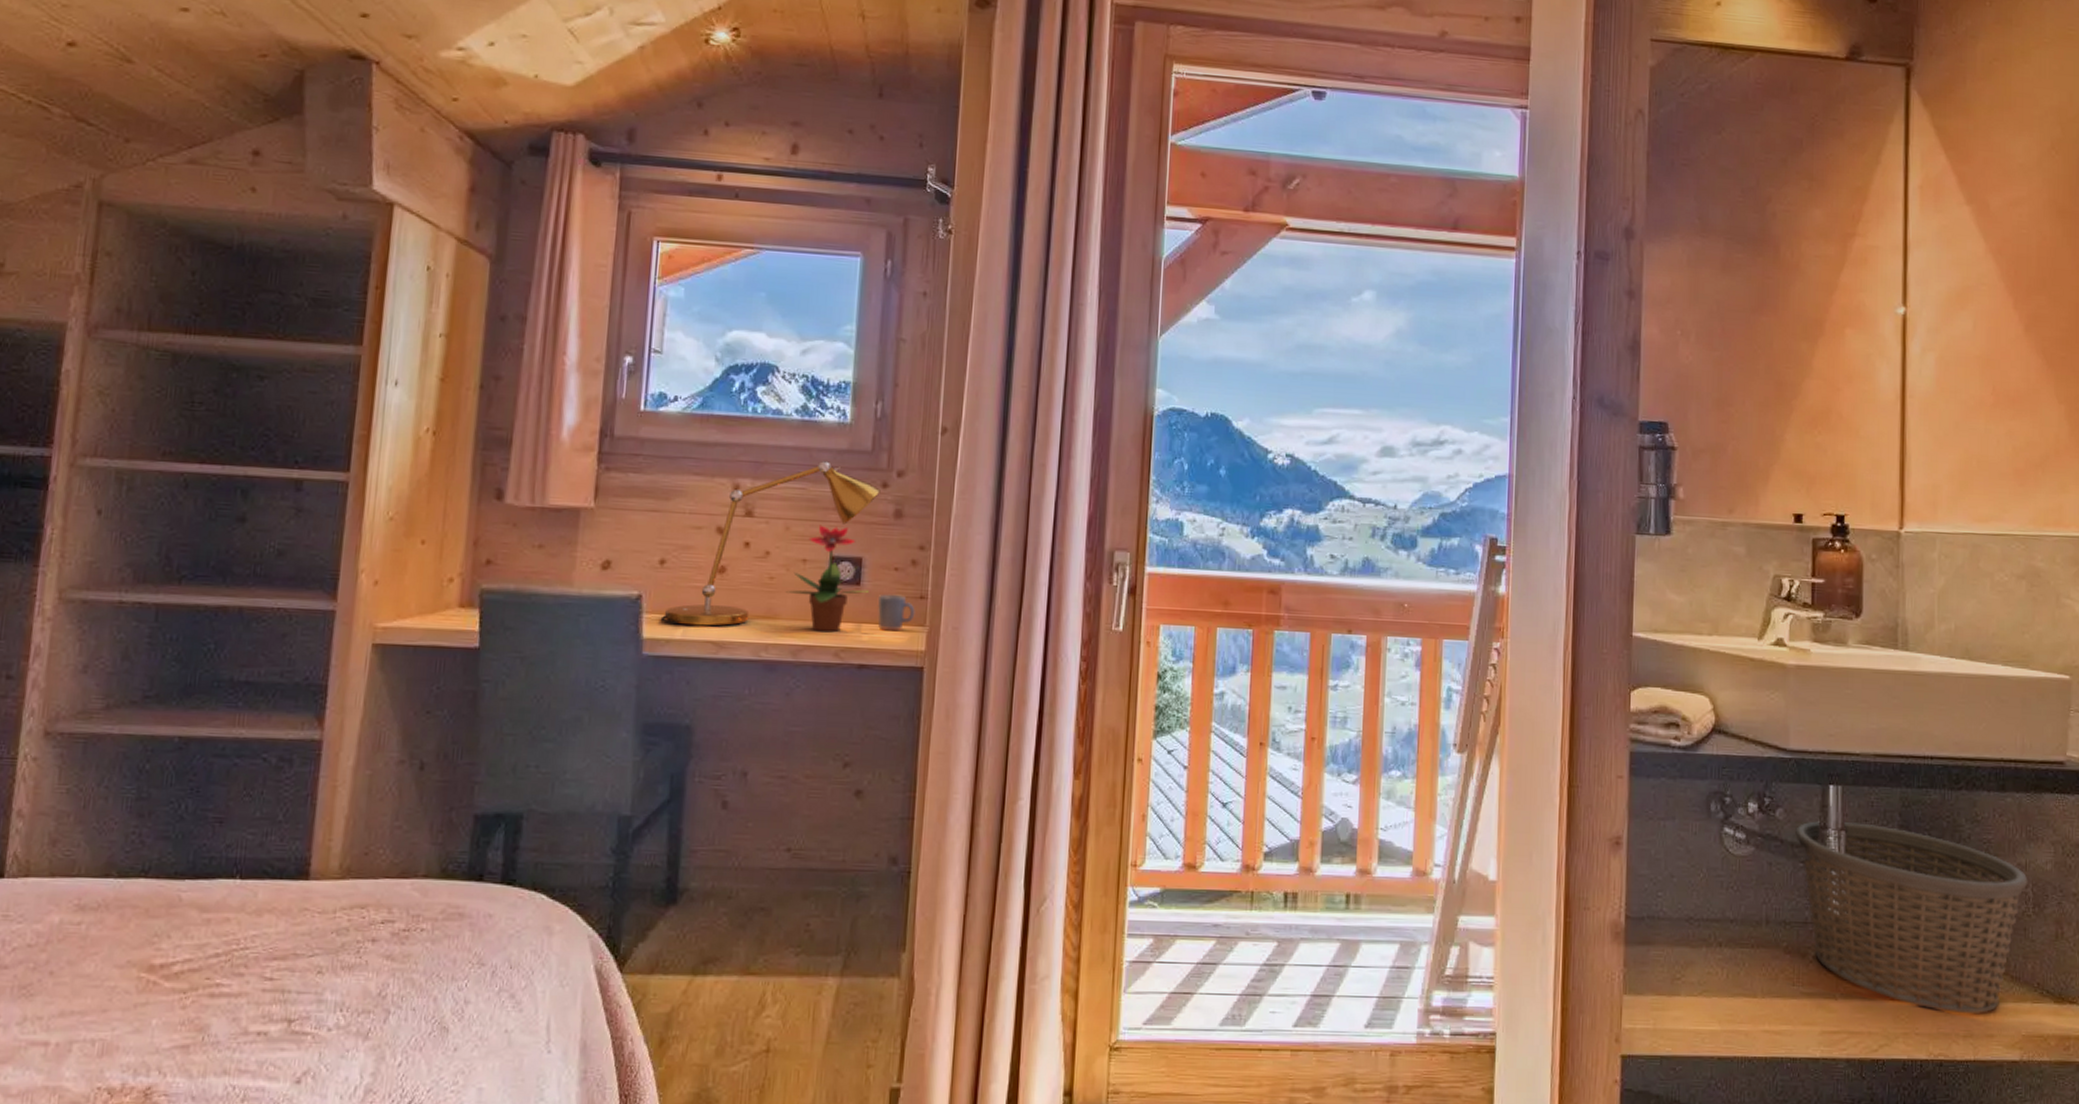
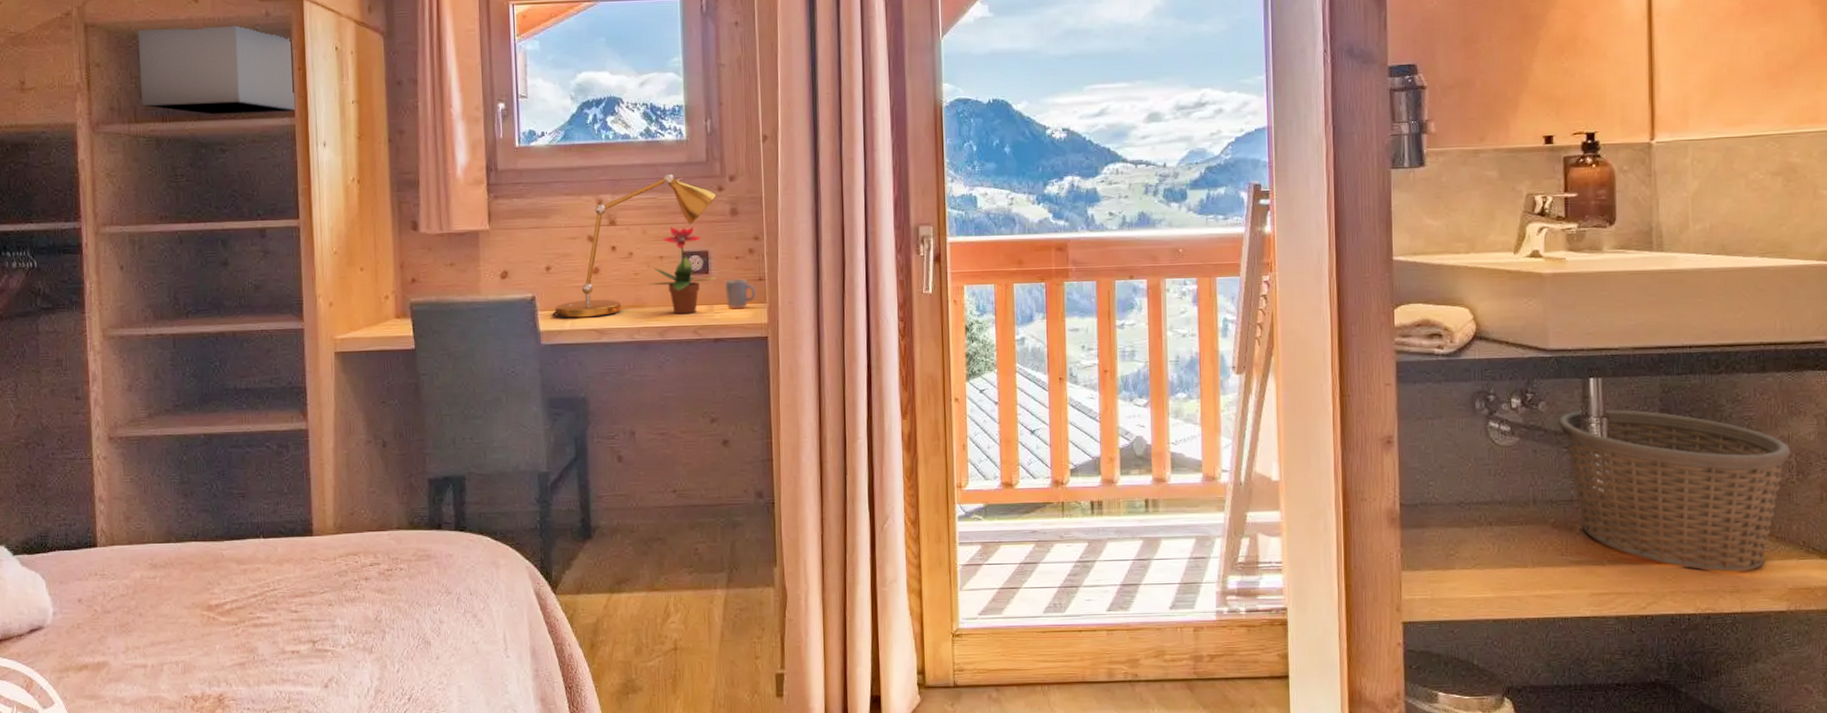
decorative box: none [160,217,370,339] -> present [138,25,295,114]

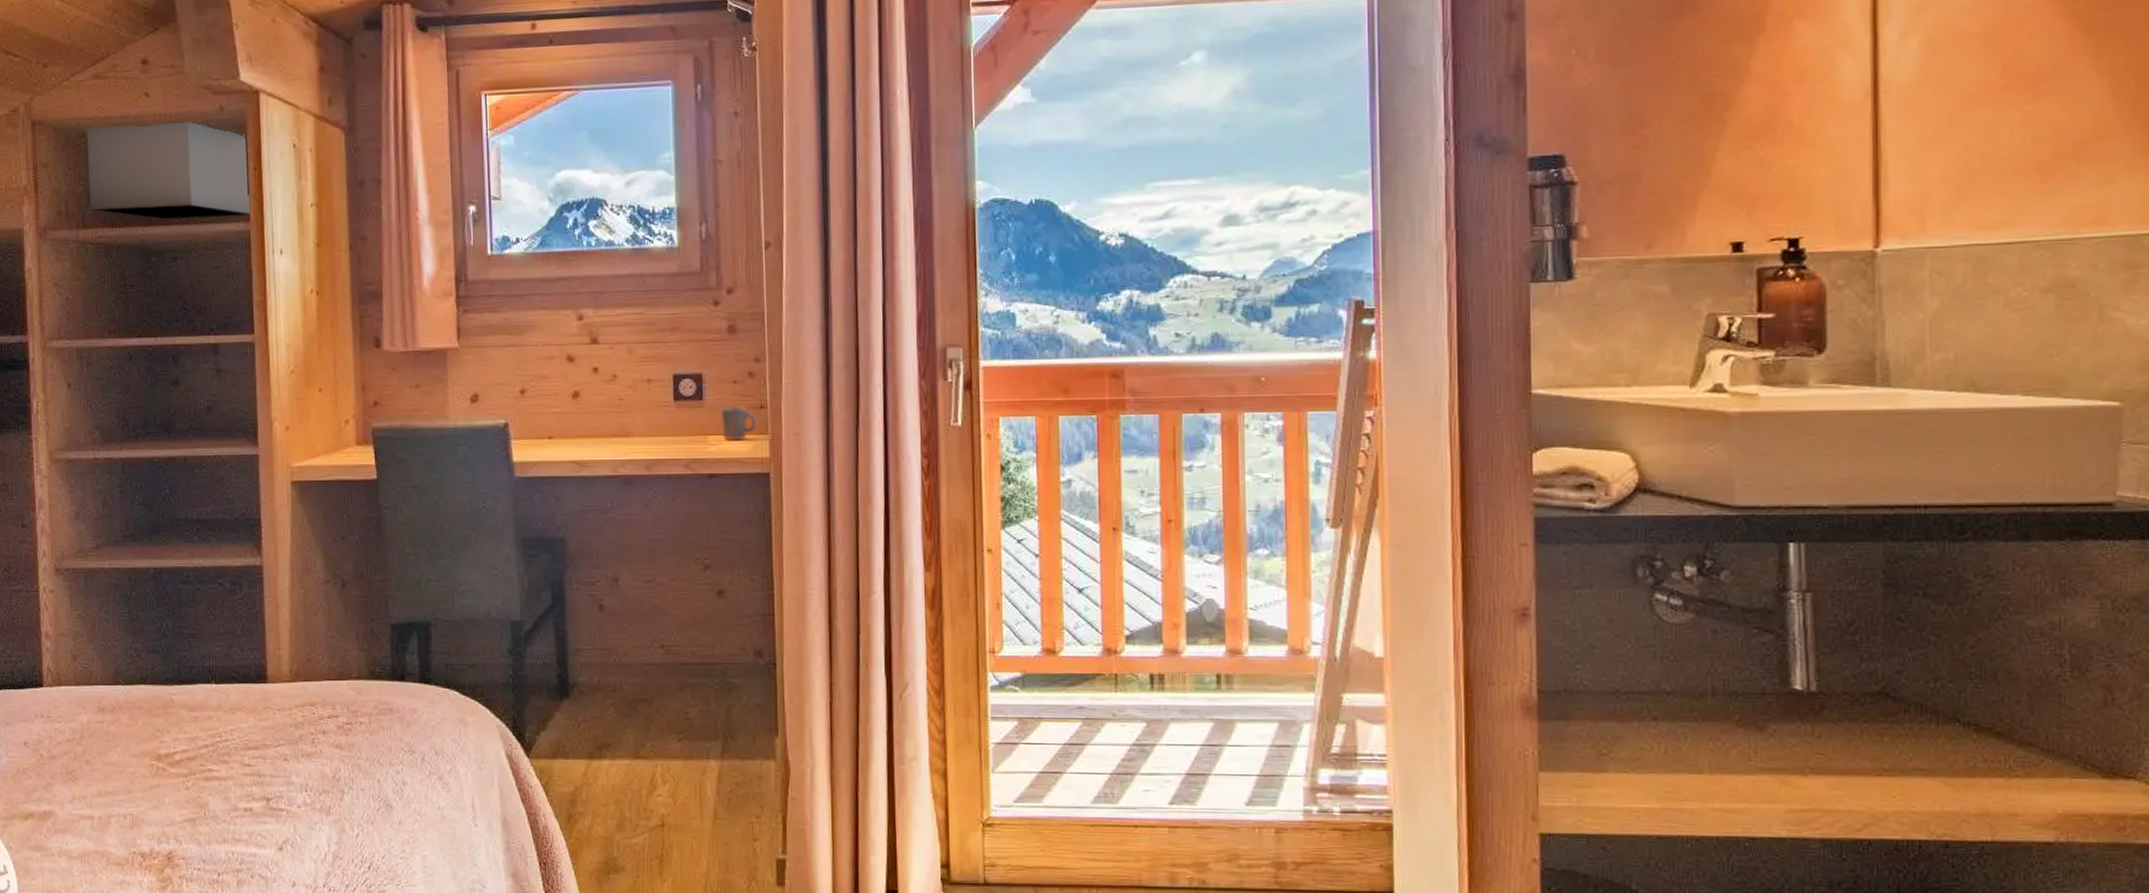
desk lamp: present [552,172,717,318] -> none [527,284,713,448]
potted flower: present [649,227,716,314] -> none [635,346,711,445]
basket: present [1558,410,1791,573] -> none [1746,583,2063,791]

